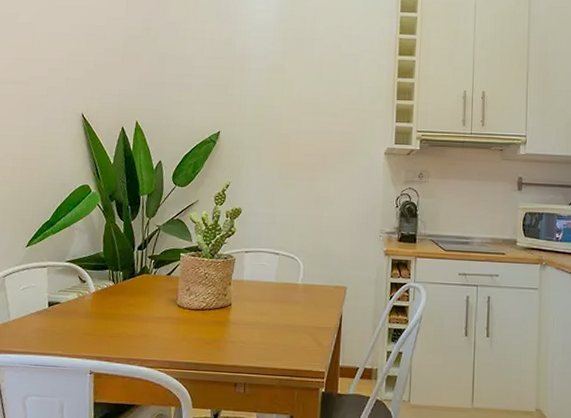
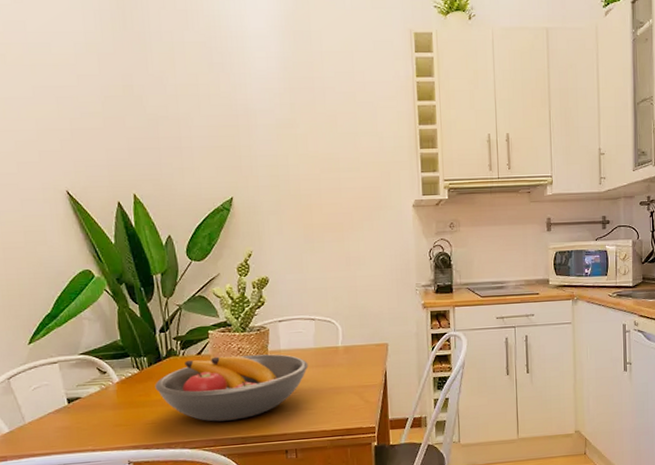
fruit bowl: none [125,279,268,345] -> present [155,354,309,422]

